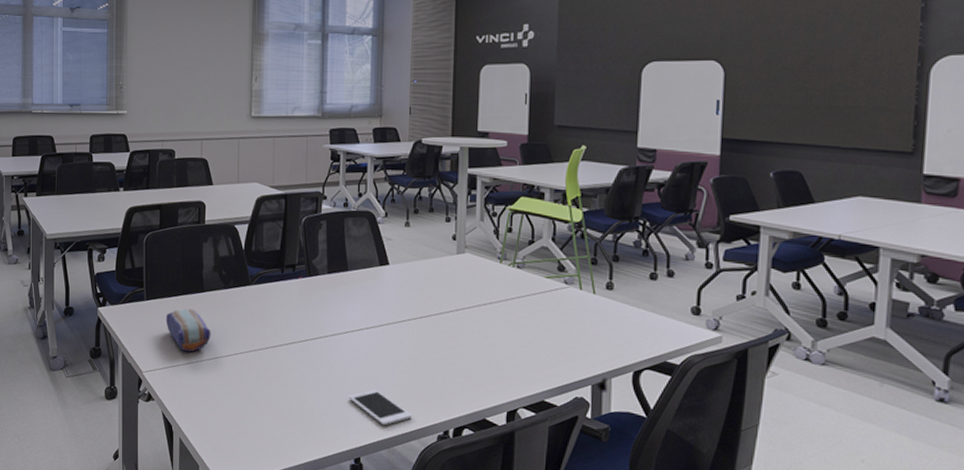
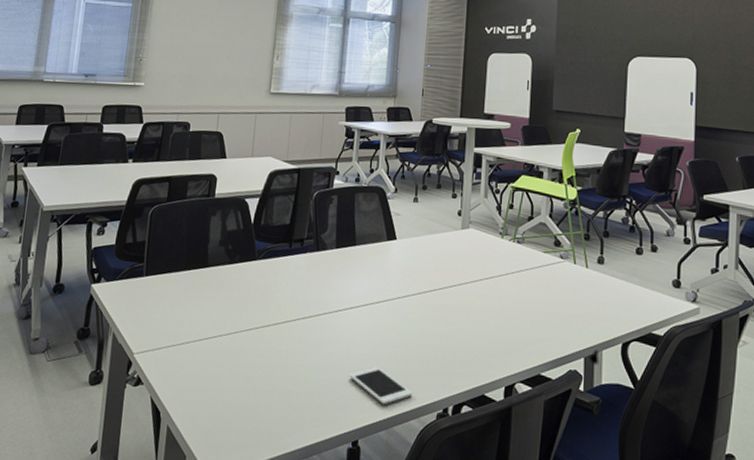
pencil case: present [165,308,211,352] -> none [164,285,212,331]

